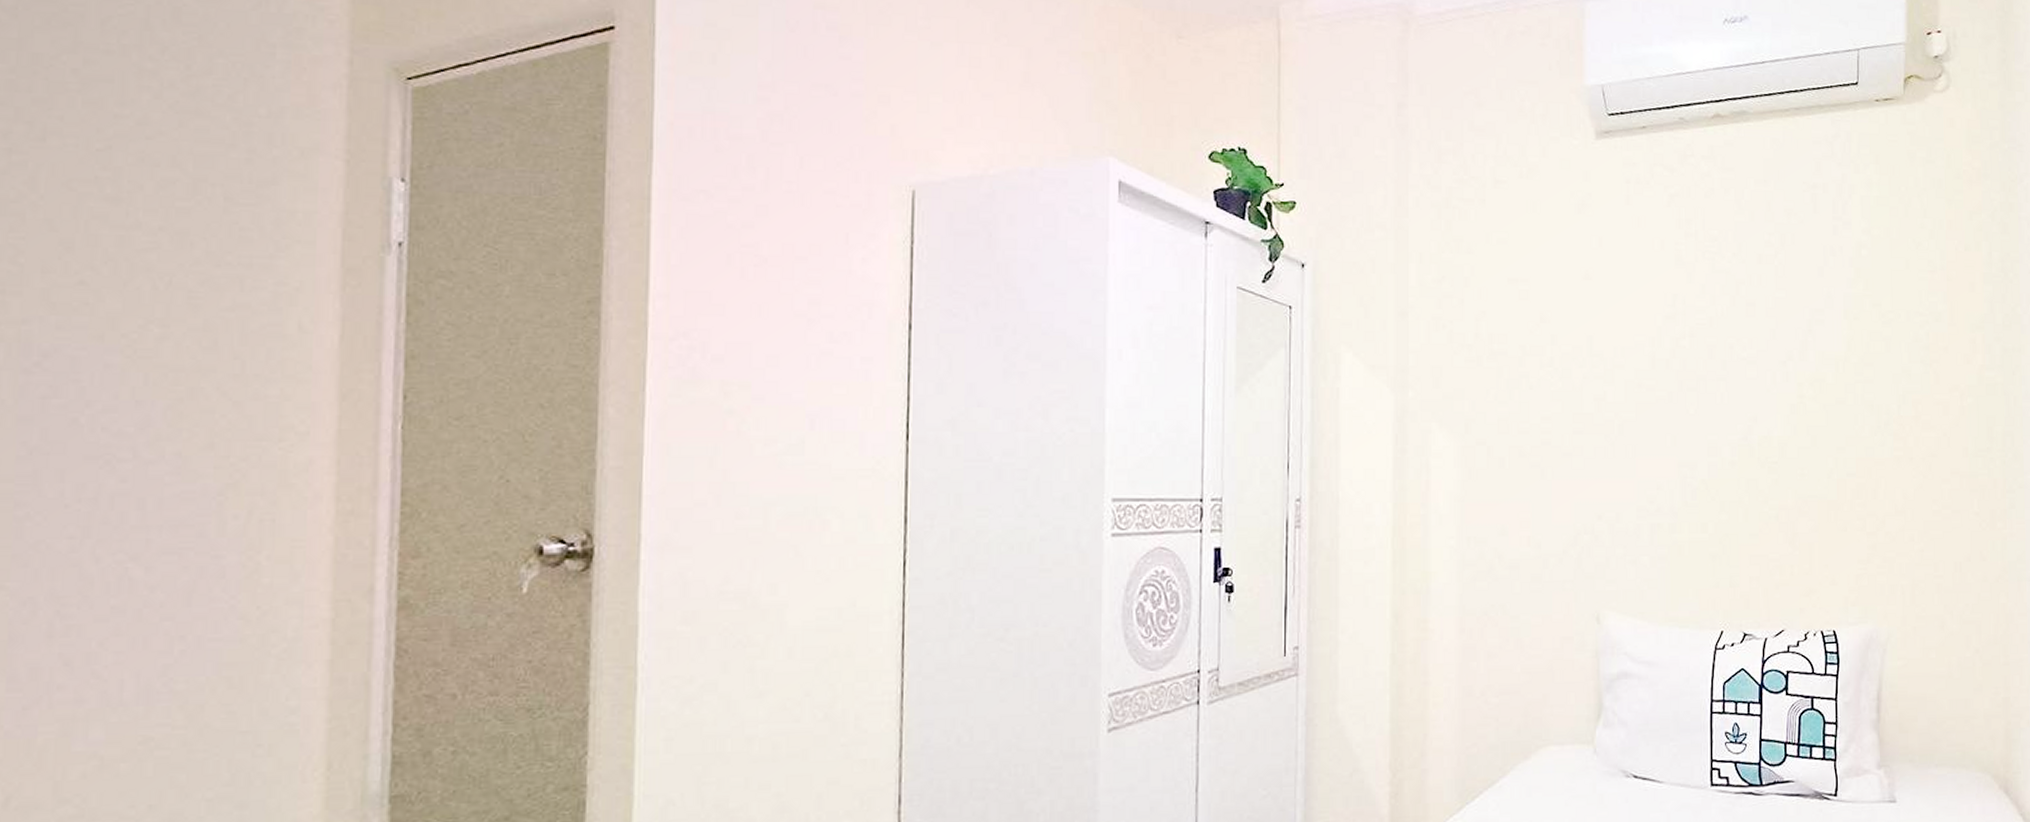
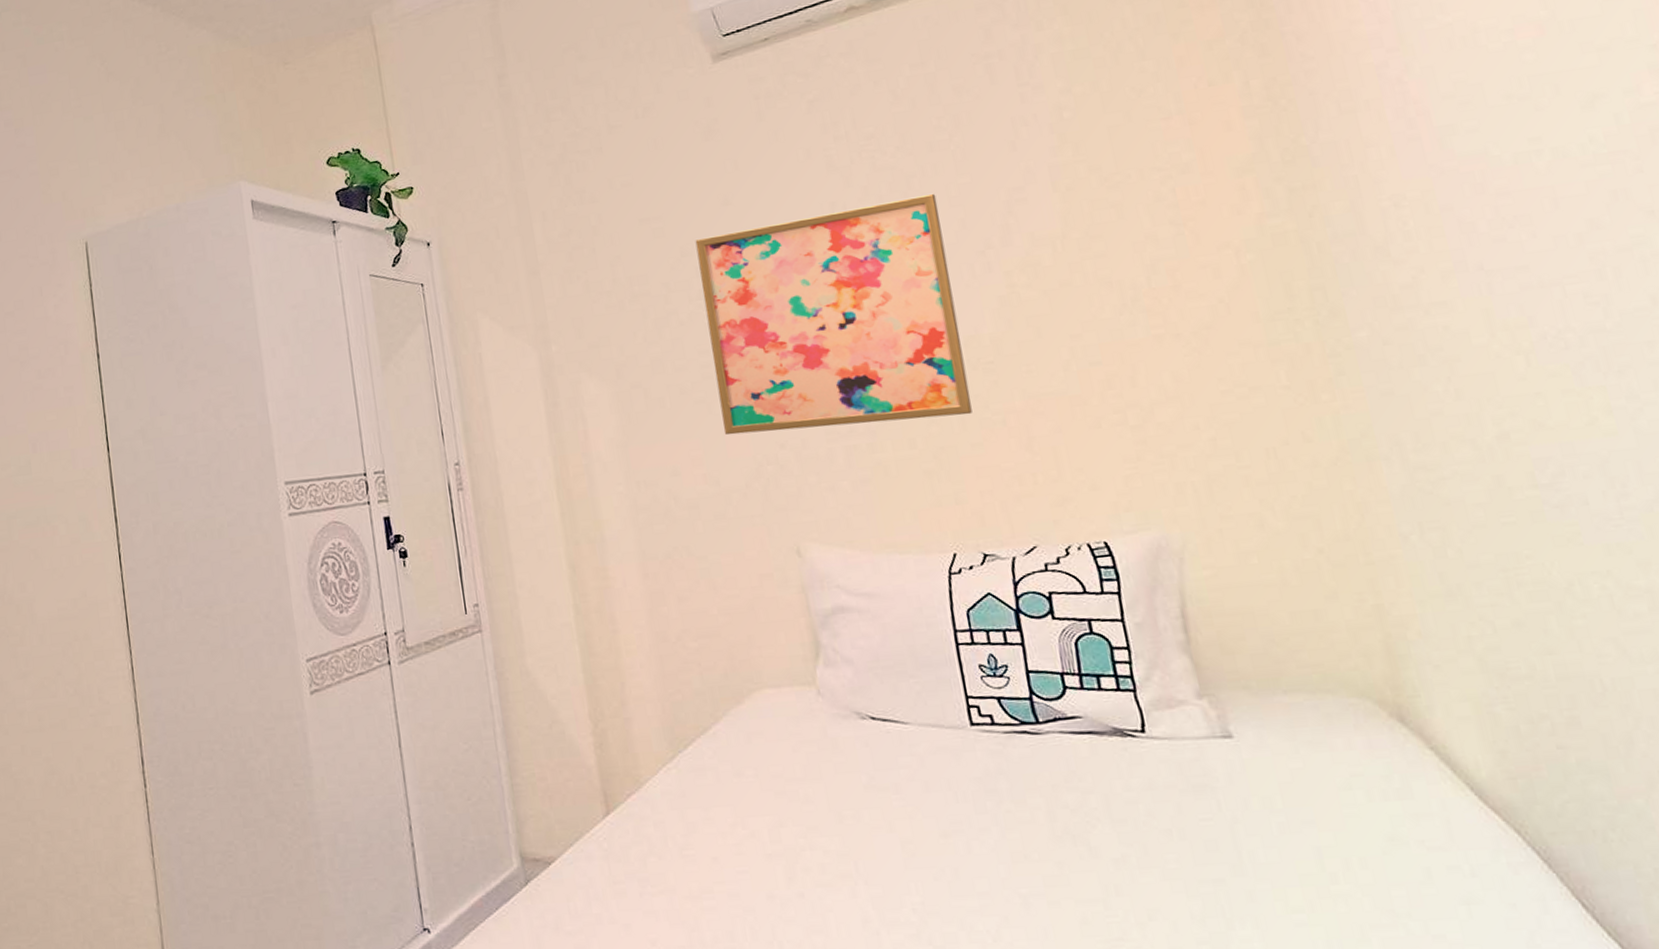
wall art: none [1552,301,1757,507] -> present [695,193,972,435]

